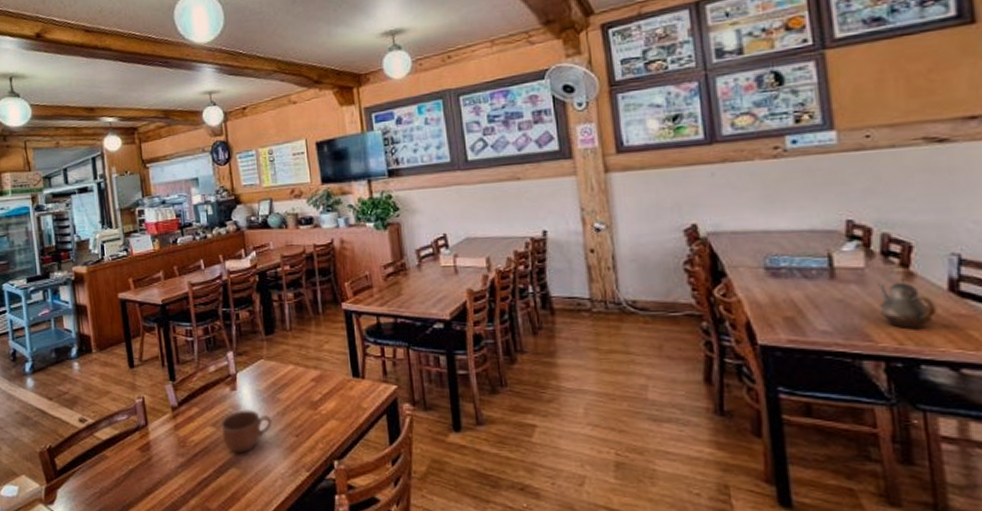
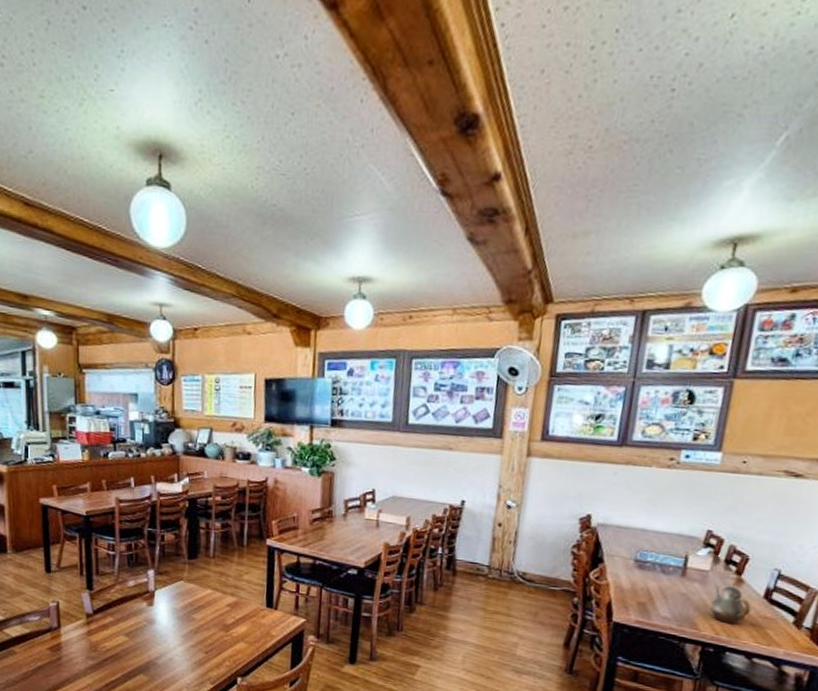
teacup: present [221,410,272,454] -> none [134,624,184,663]

